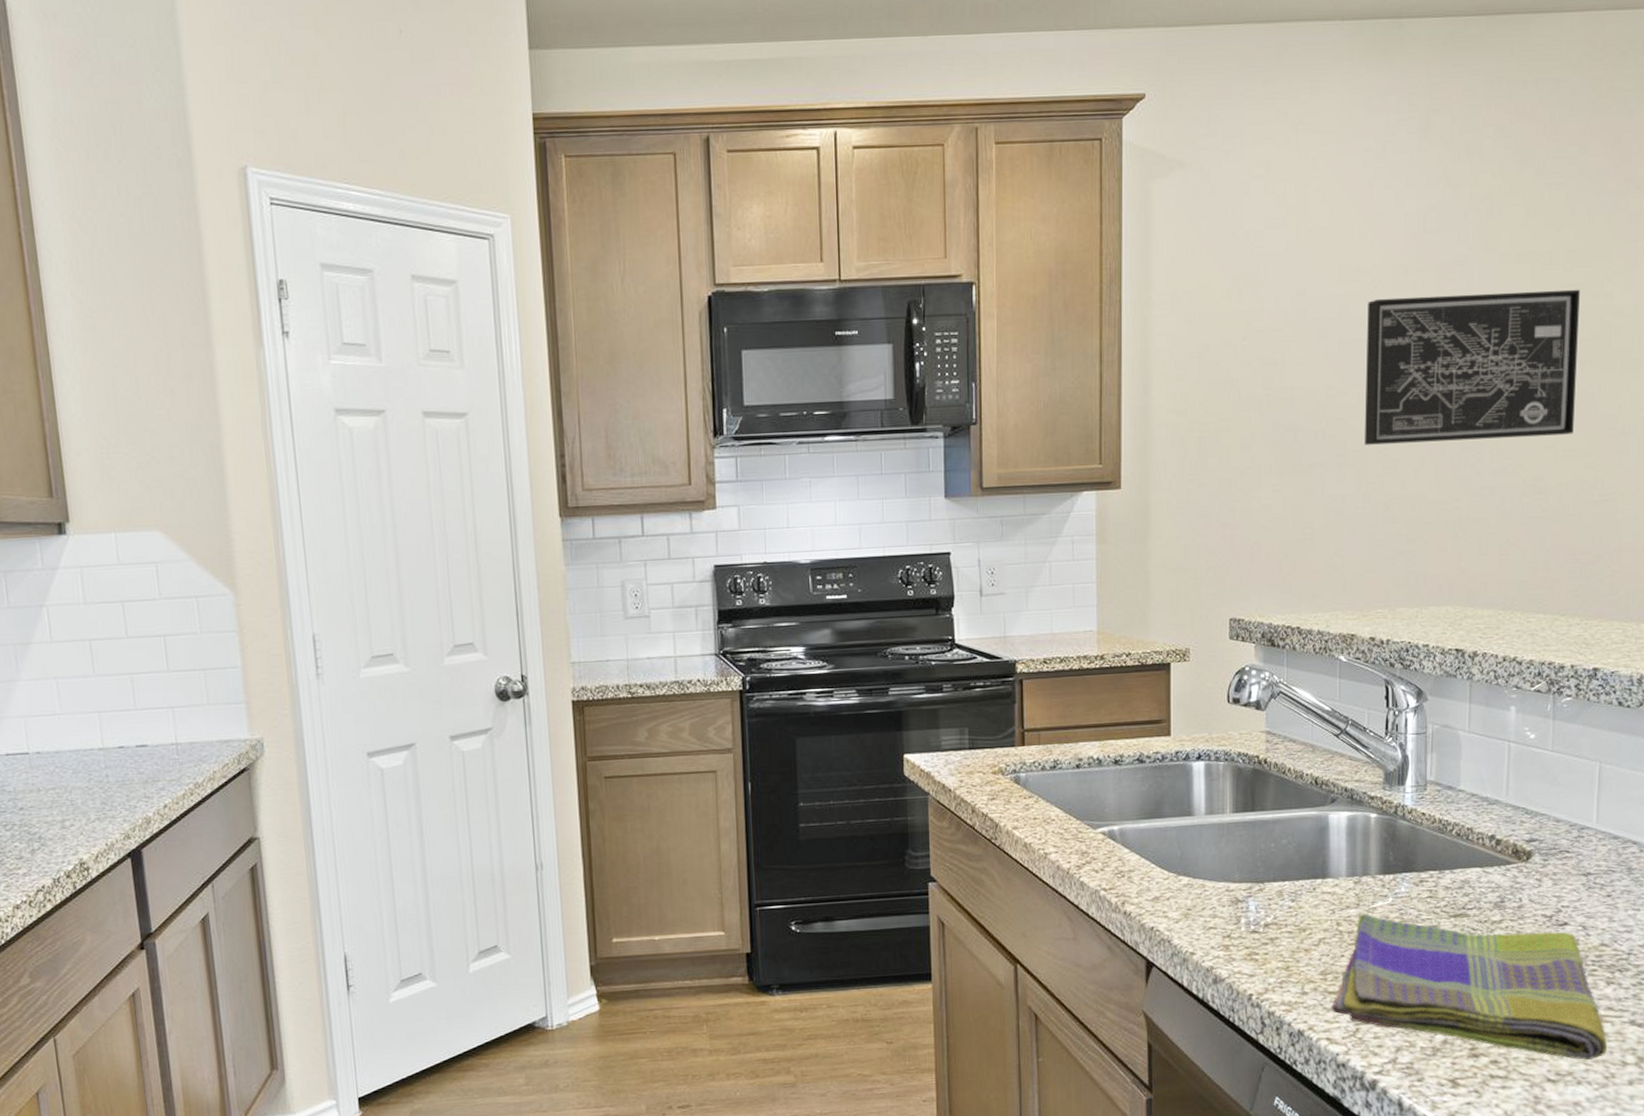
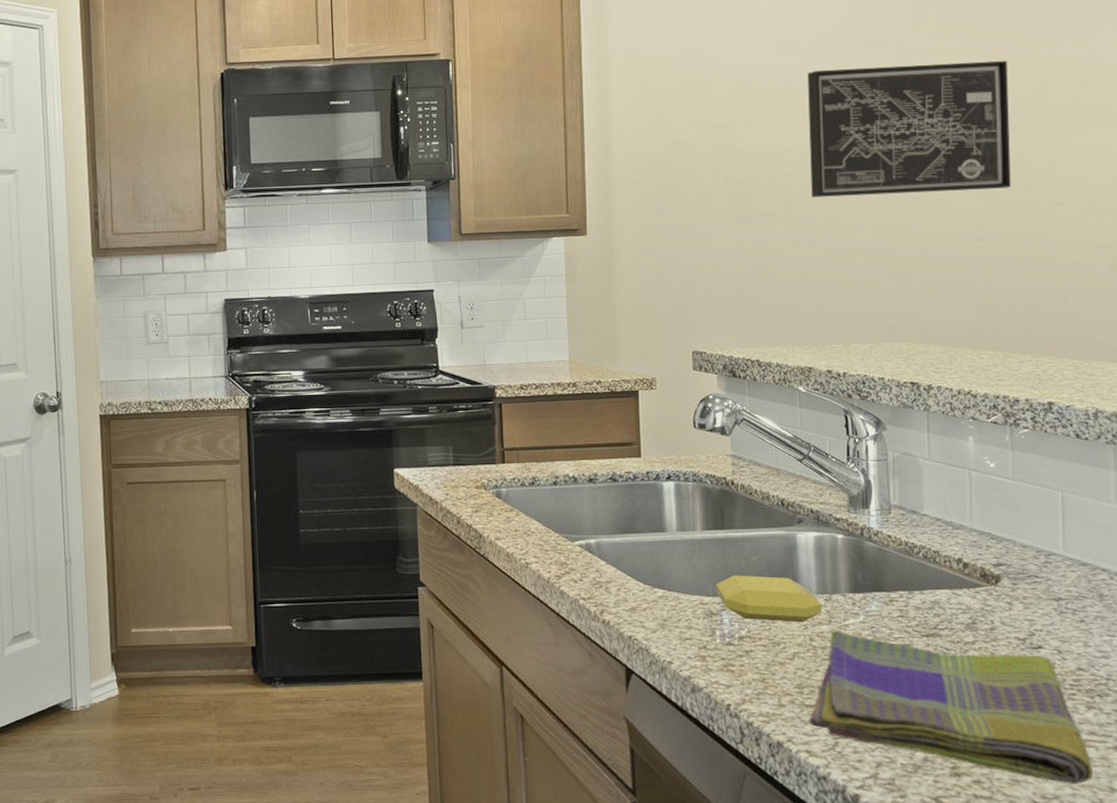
soap bar: none [1243,859,1351,907] -> present [716,575,822,623]

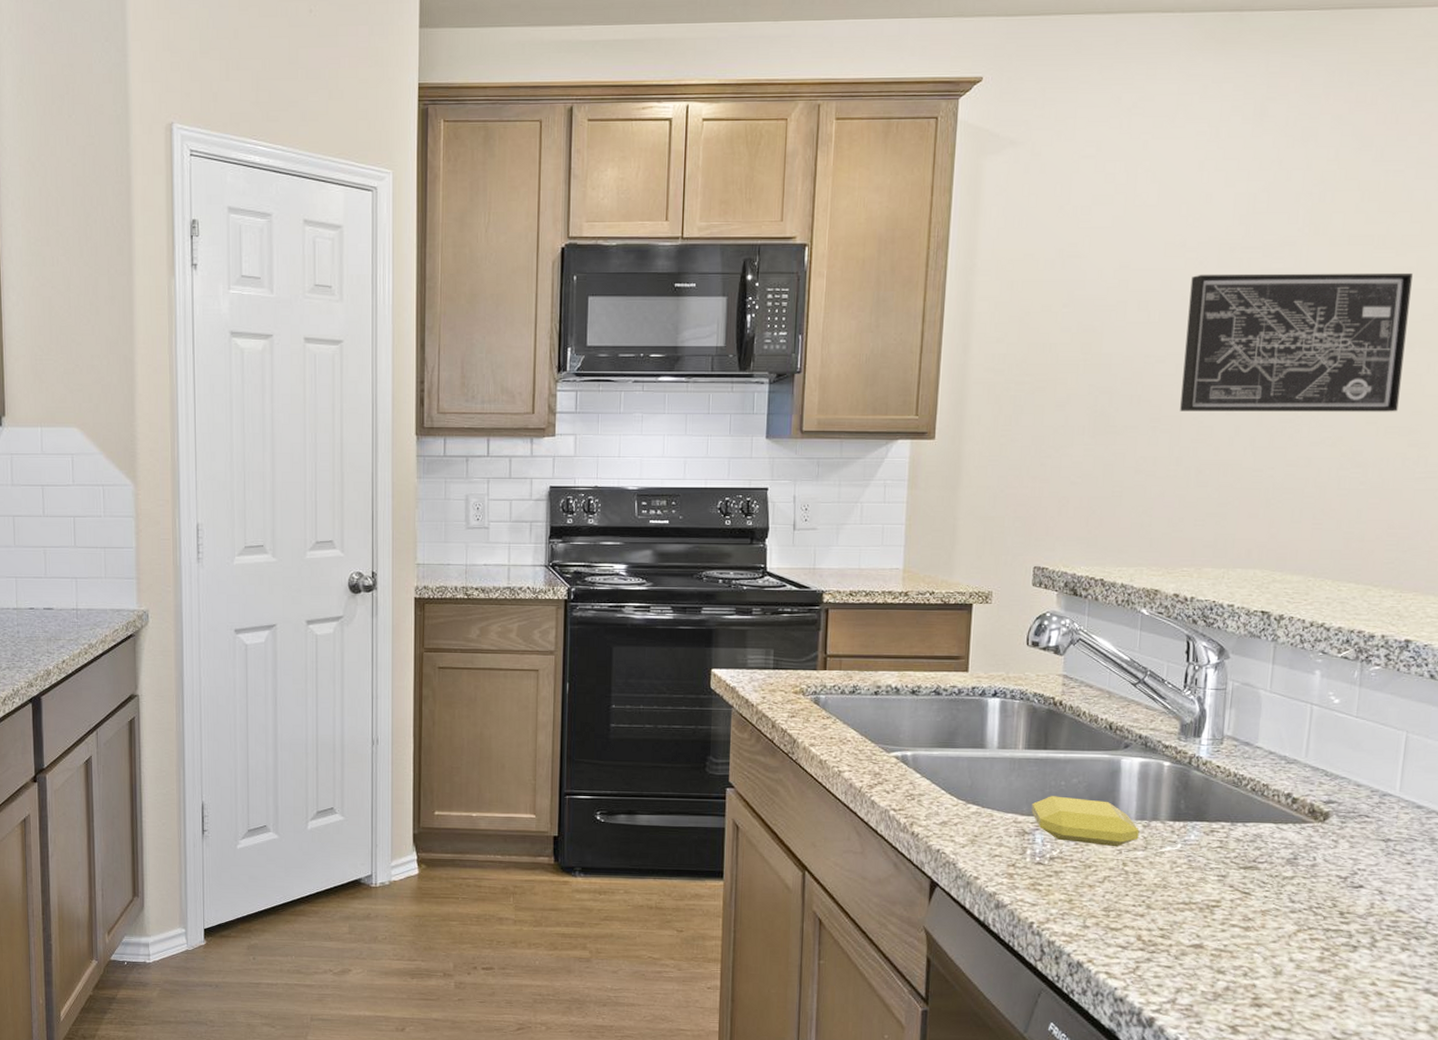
dish towel: present [809,630,1092,784] -> none [1112,856,1398,1022]

